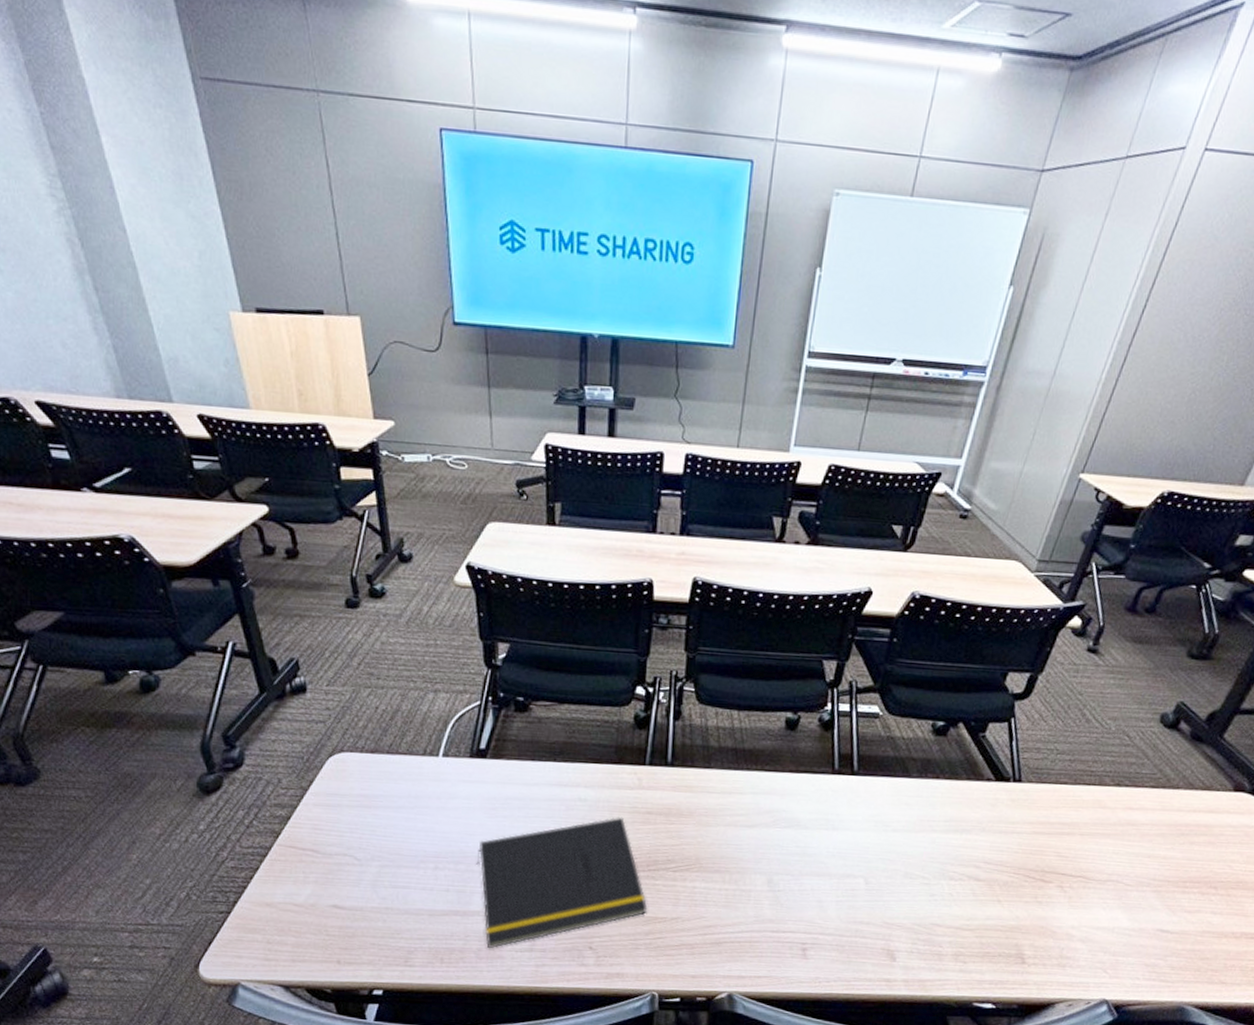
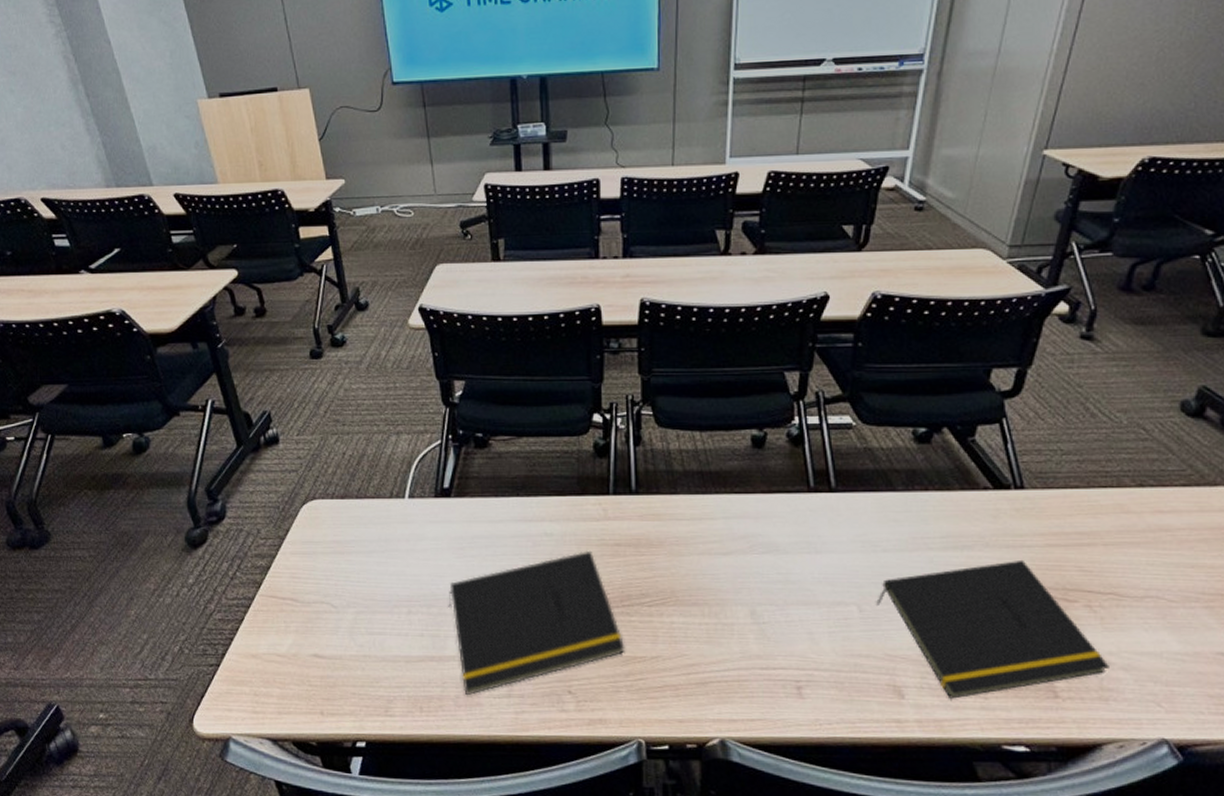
notepad: none [881,844,1070,962] -> present [876,559,1109,699]

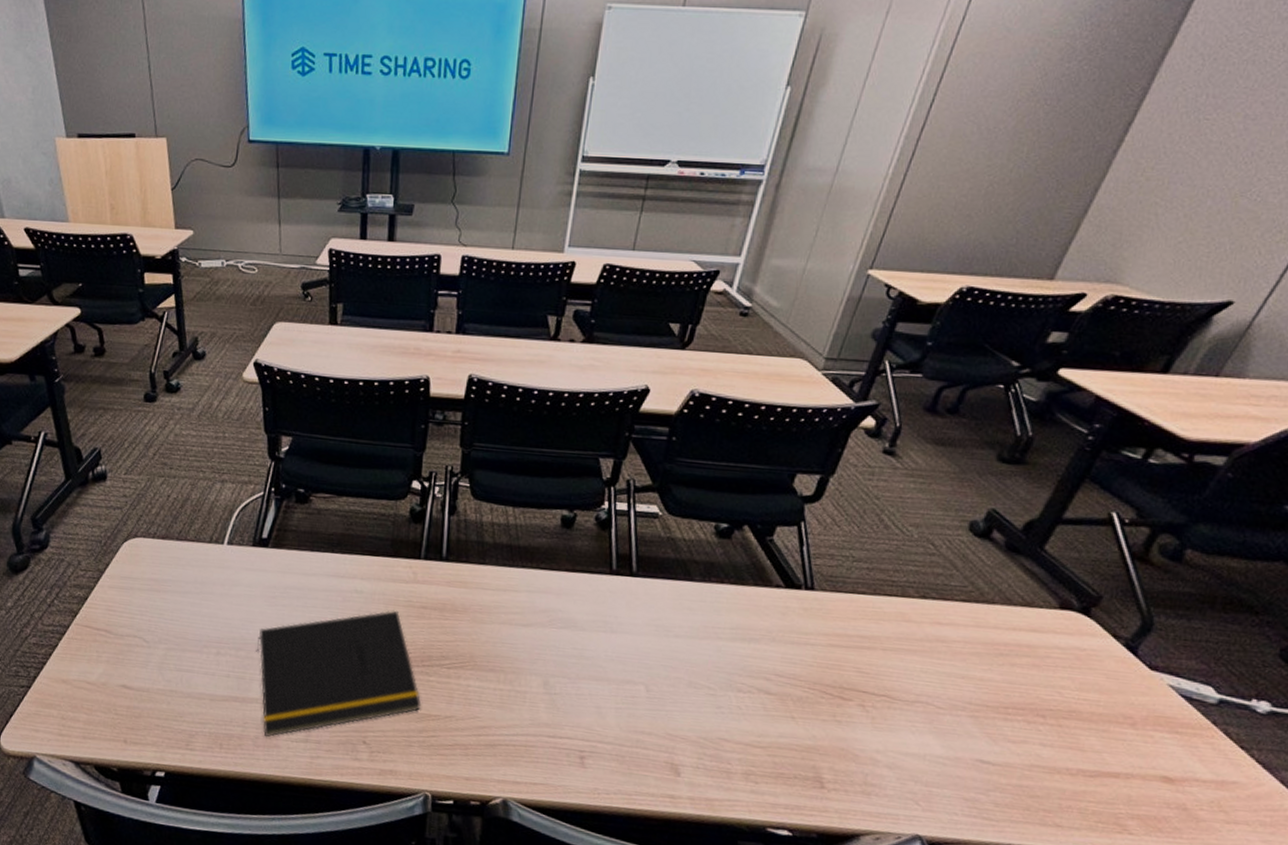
notepad: present [876,559,1109,699] -> none [663,656,875,781]

